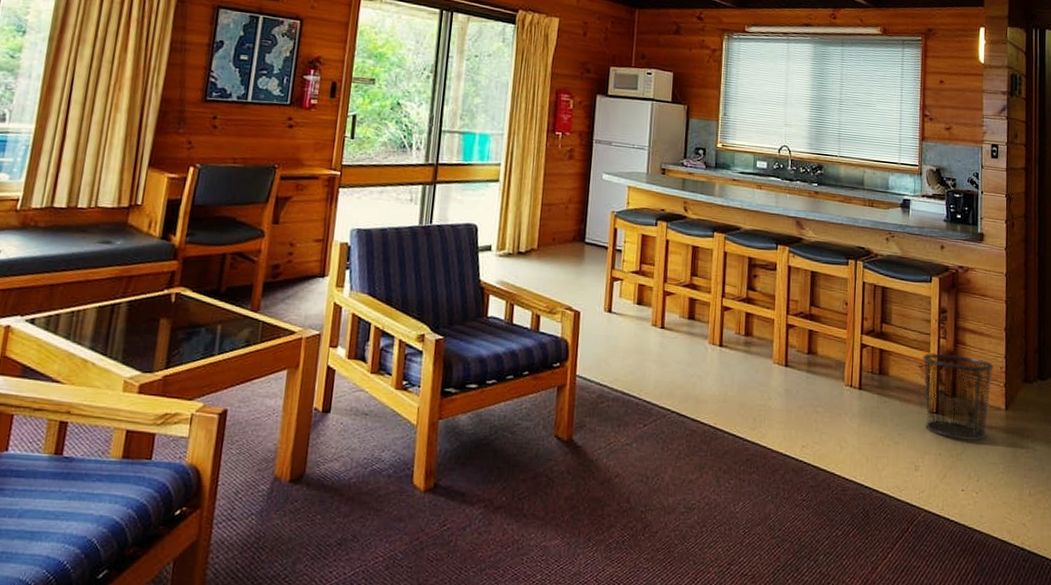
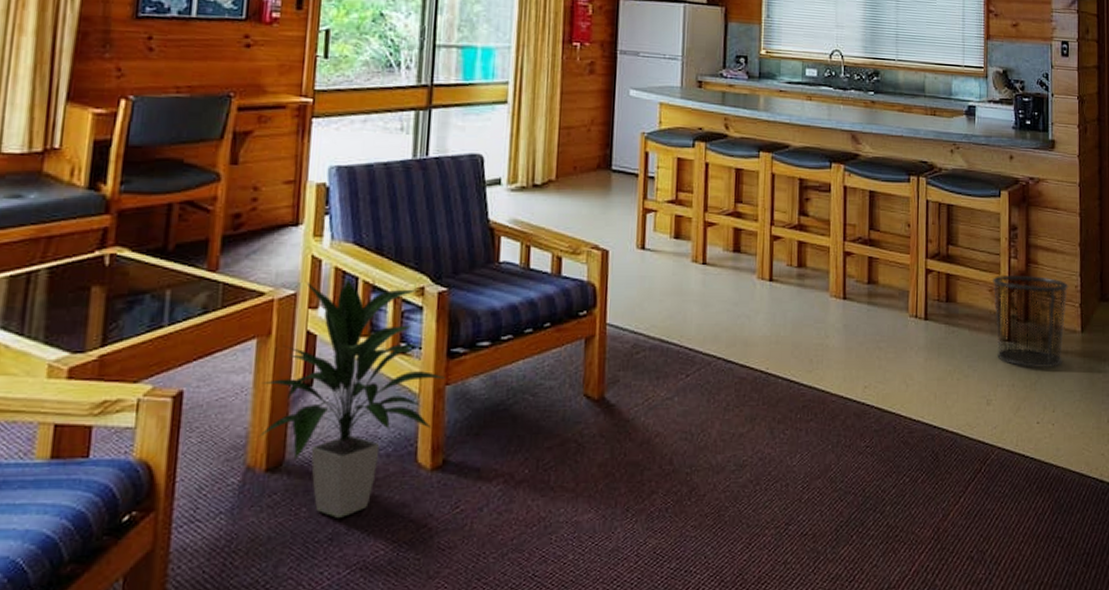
indoor plant: none [285,324,439,526] -> present [259,279,445,518]

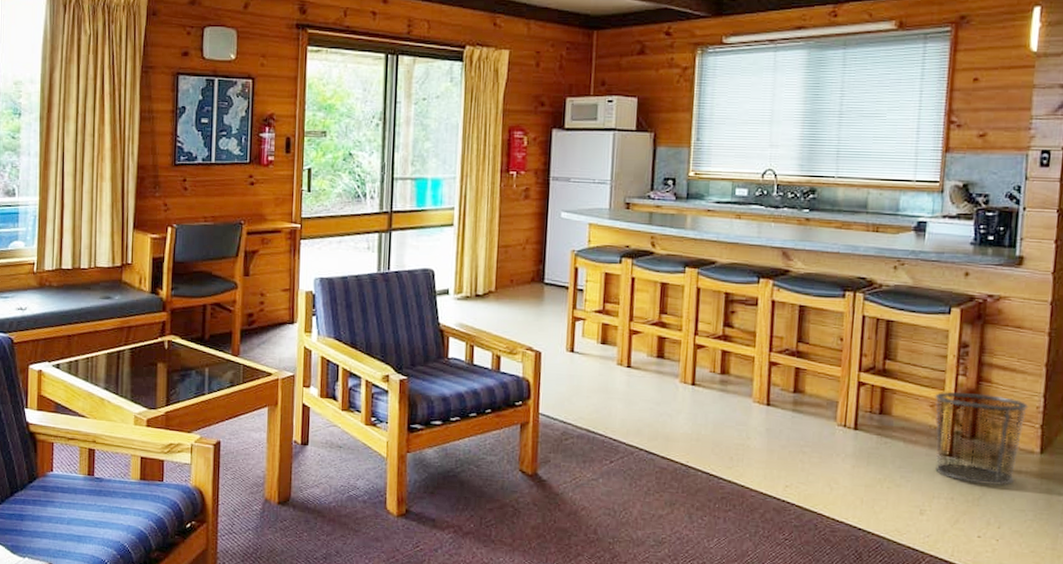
indoor plant: present [259,279,445,518] -> none [272,366,406,543]

